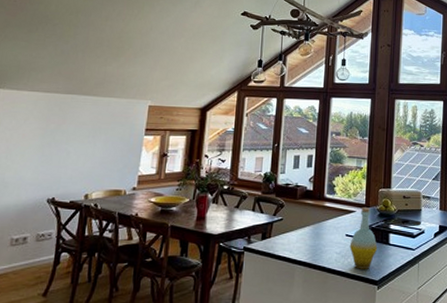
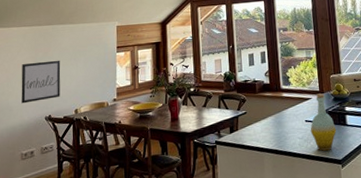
wall art: none [20,134,76,181] -> present [21,60,61,104]

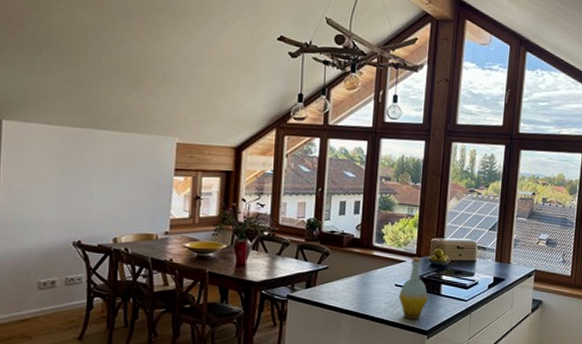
wall art: present [21,60,61,104] -> none [41,172,98,222]

